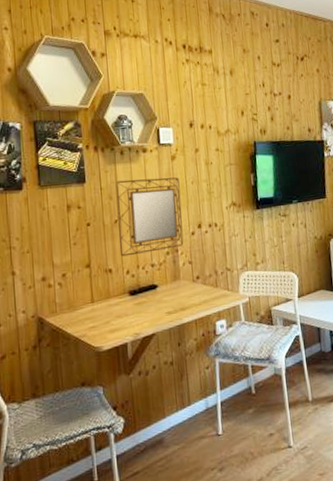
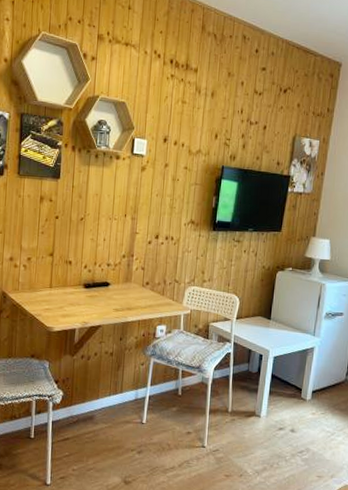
home mirror: present [115,177,184,257] -> none [81,182,145,253]

